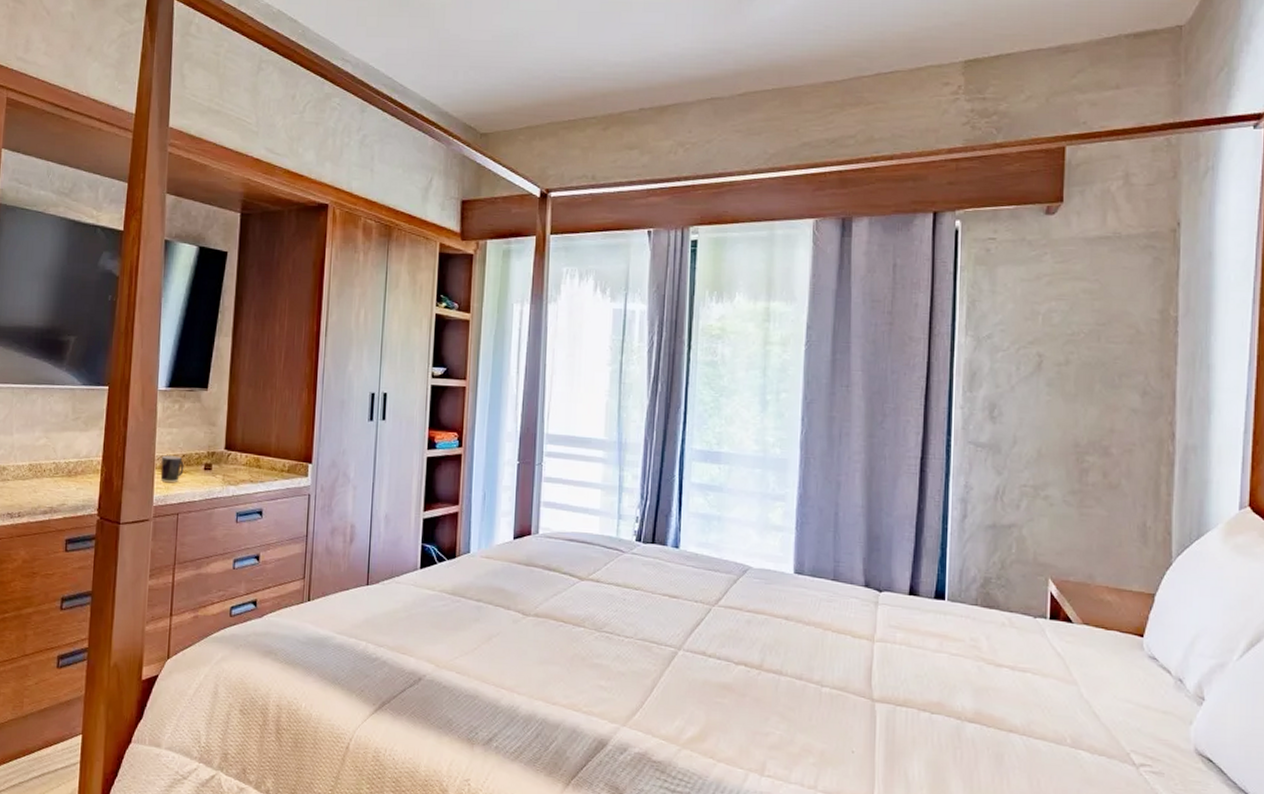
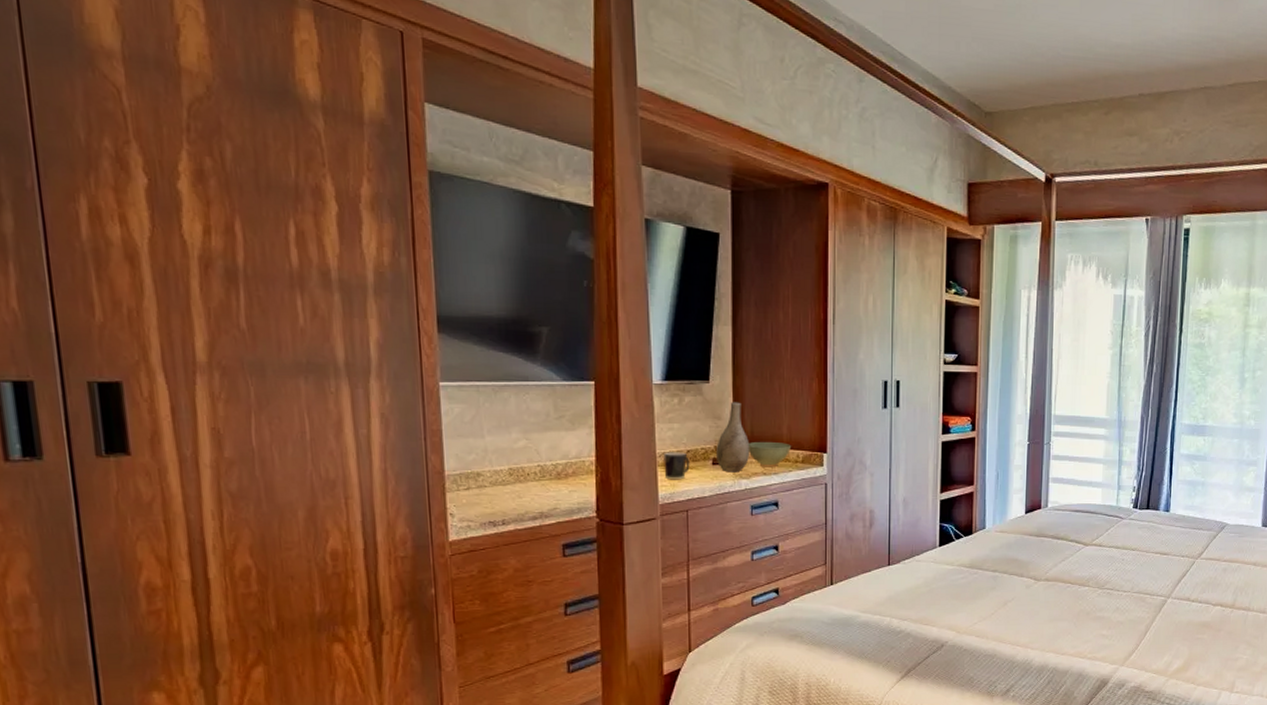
vase: none [208,409,240,478] -> present [716,402,750,471]
bowl: none [238,449,279,476] -> present [747,441,792,468]

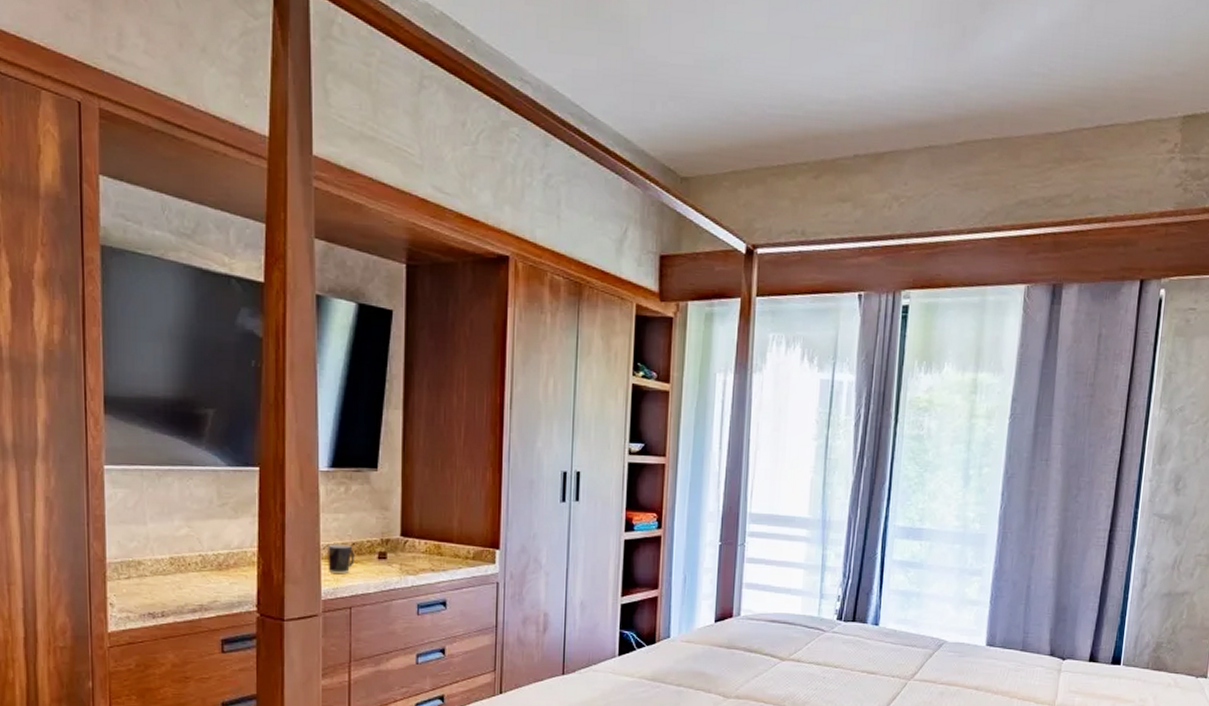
vase: present [716,402,750,471] -> none [383,491,418,567]
bowl: present [747,441,792,468] -> none [416,535,463,564]

